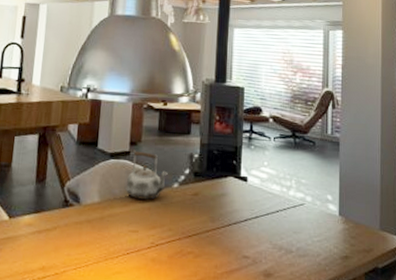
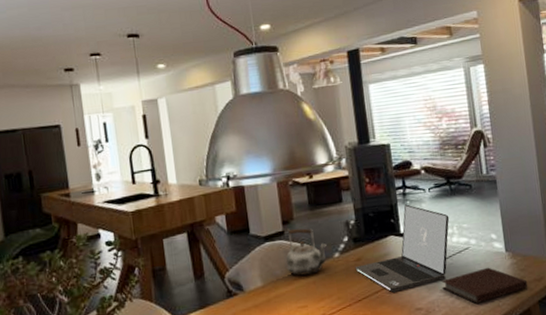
laptop: none [191,149,290,235] -> present [355,204,450,293]
notebook: none [272,228,357,263] -> present [441,267,528,304]

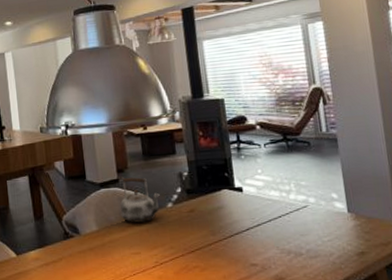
laptop: present [355,204,450,293] -> none [188,159,287,246]
notebook: present [441,267,528,304] -> none [277,227,374,264]

